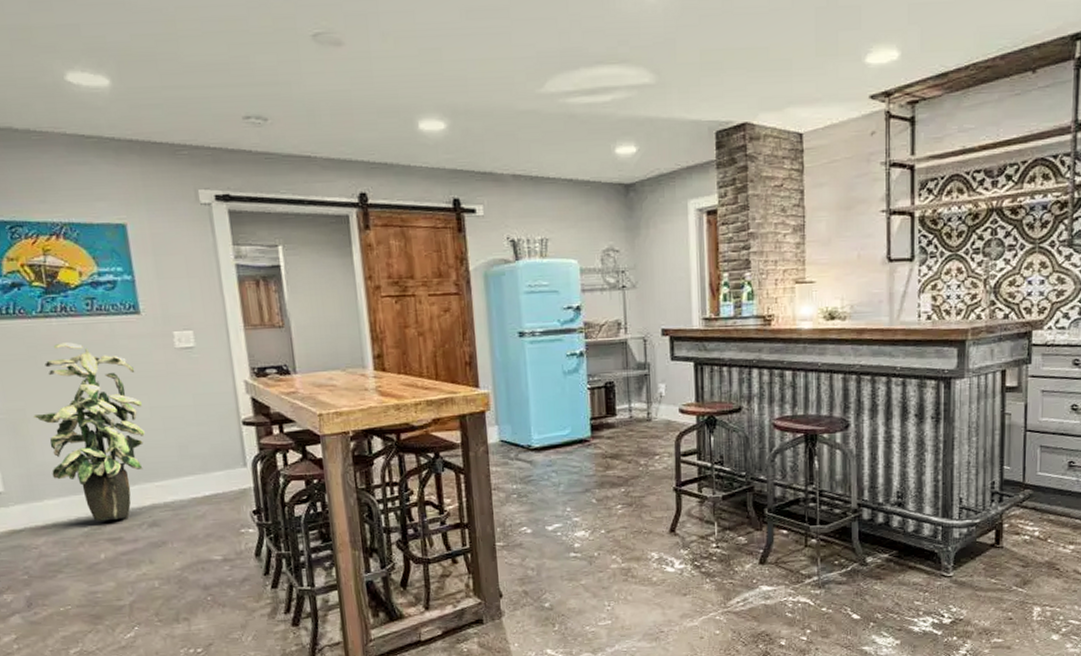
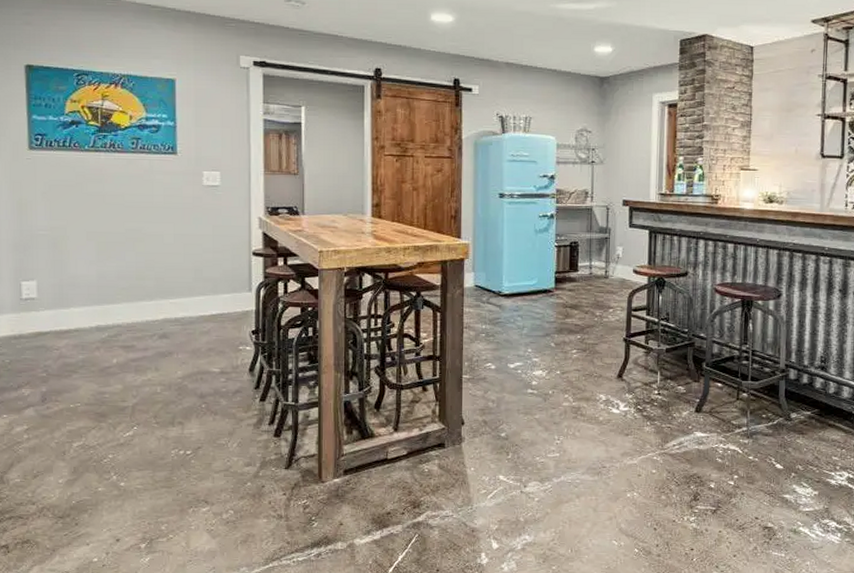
indoor plant: present [32,342,145,521] -> none [72,174,167,330]

